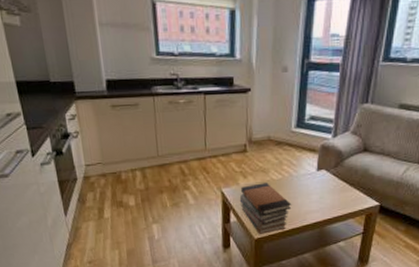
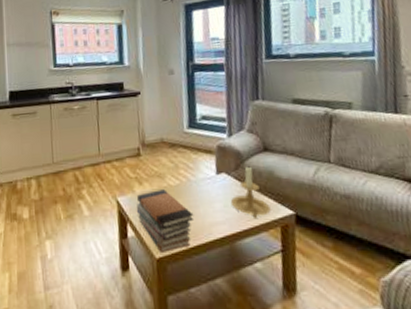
candle holder: none [326,164,360,208] -> present [230,166,271,218]

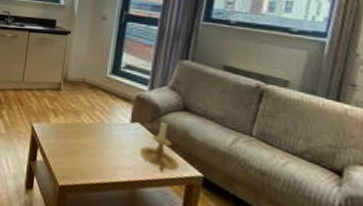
book stack: present [136,189,195,252] -> none [48,124,102,182]

